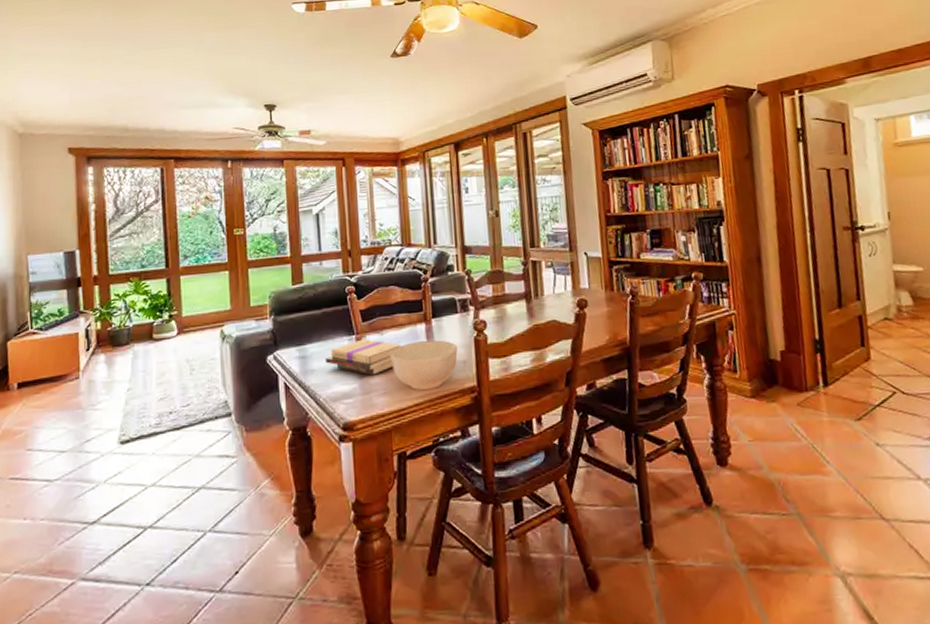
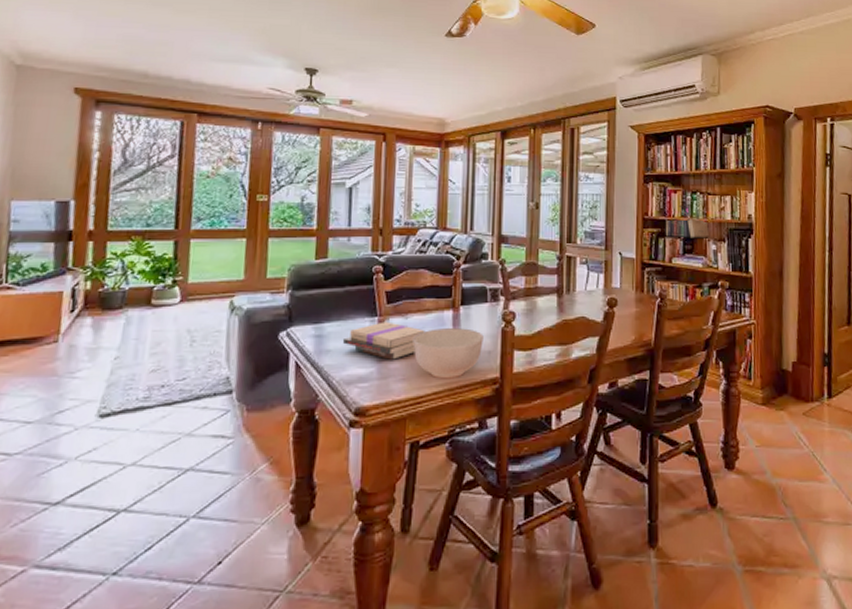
books: none [630,198,678,232] -> present [665,206,710,238]

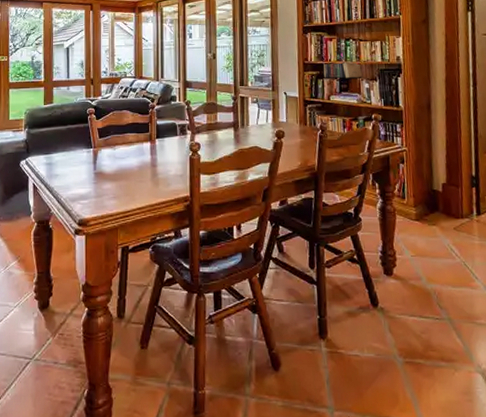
books: present [343,321,425,360] -> none [68,152,130,182]
bowl: present [413,328,484,379] -> none [120,157,175,197]

